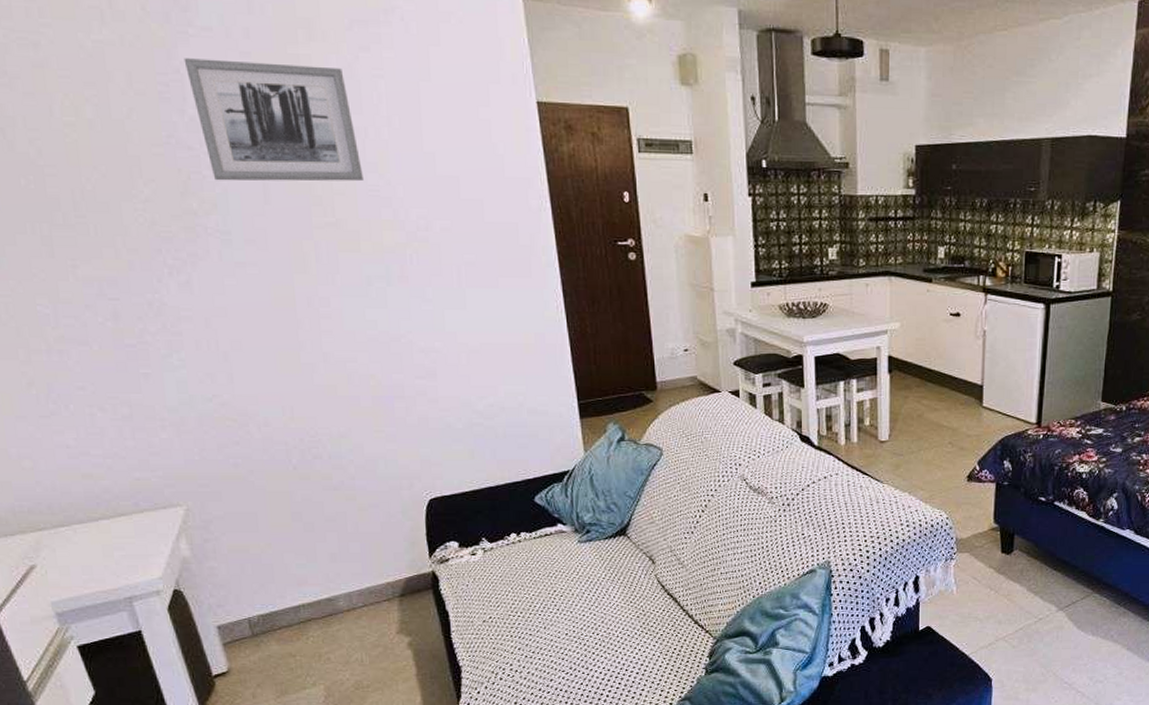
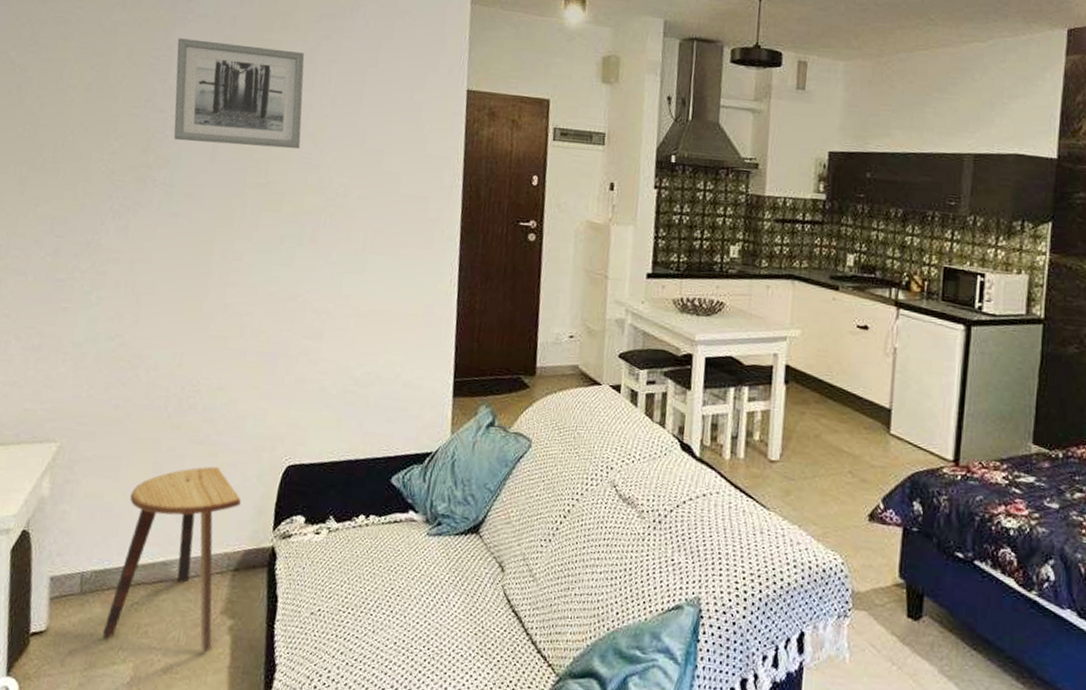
stool: none [277,509,396,669] -> present [102,466,241,653]

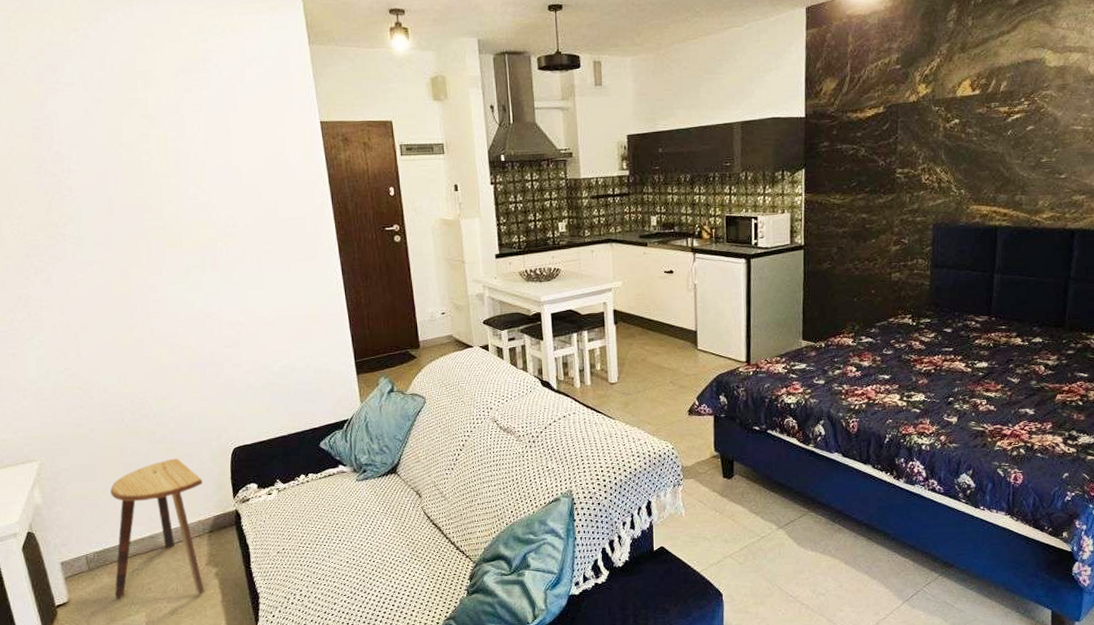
wall art: present [173,38,305,149] -> none [52,106,185,199]

